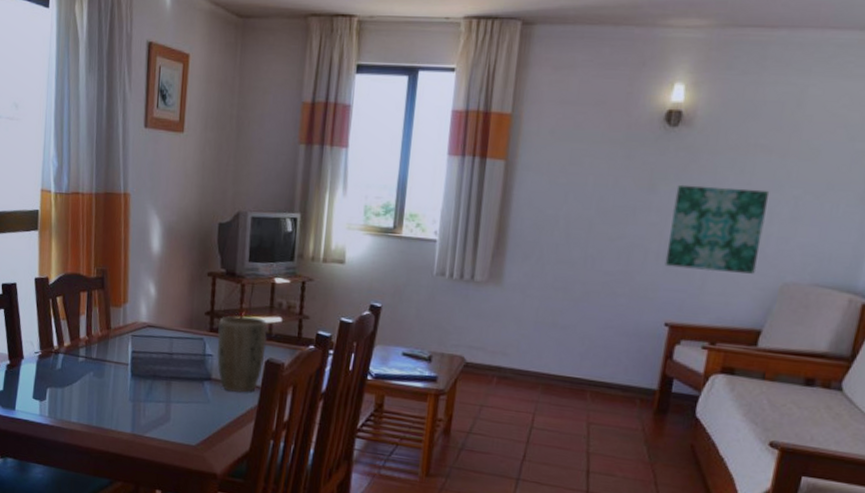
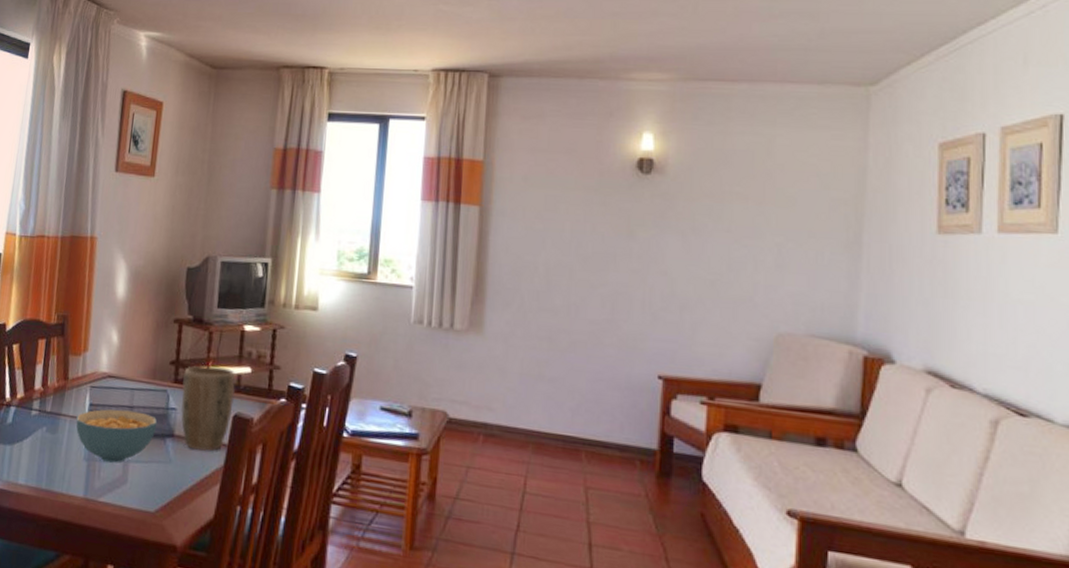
cereal bowl: none [120,355,196,404] -> present [76,409,158,463]
wall art: present [665,184,770,274] -> none [651,231,751,324]

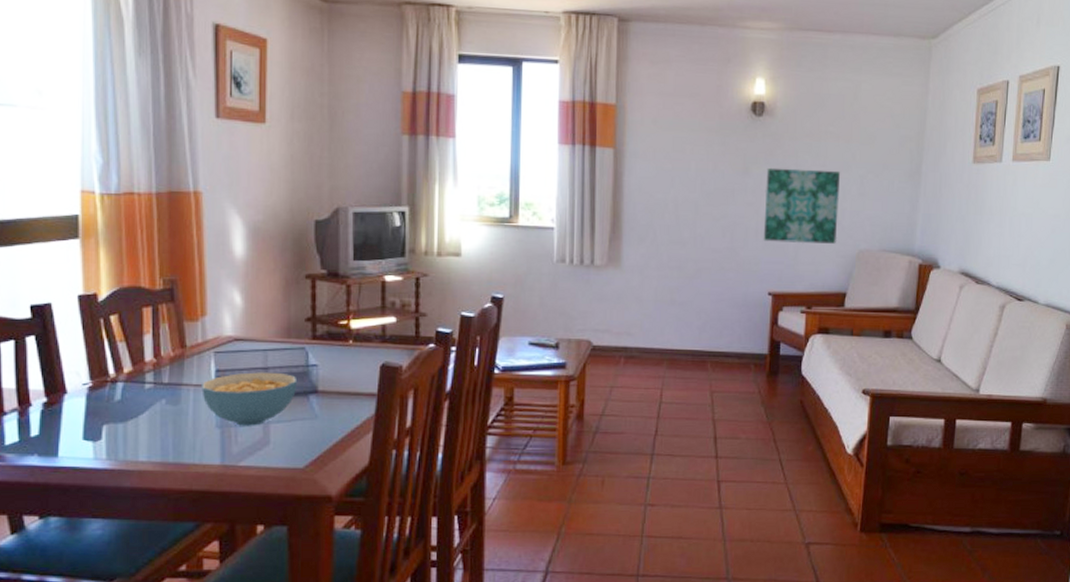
plant pot: present [181,365,236,451] -> none [322,319,380,402]
wall art: none [651,231,751,324] -> present [763,167,841,244]

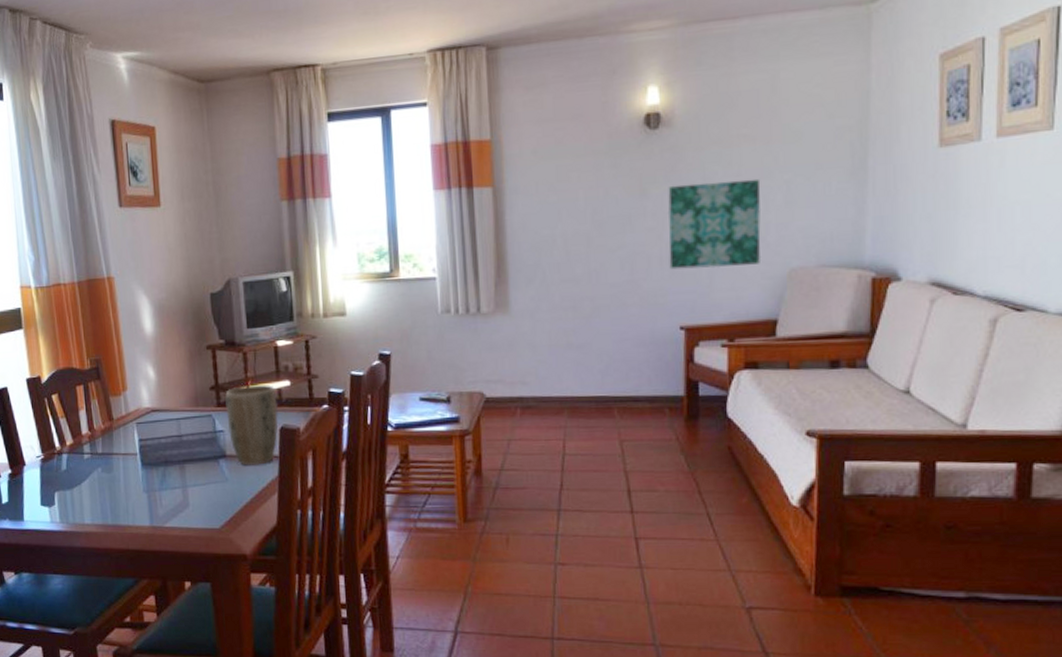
cereal bowl: present [201,372,298,426] -> none [128,439,208,490]
plant pot: none [322,319,380,402] -> present [225,385,279,465]

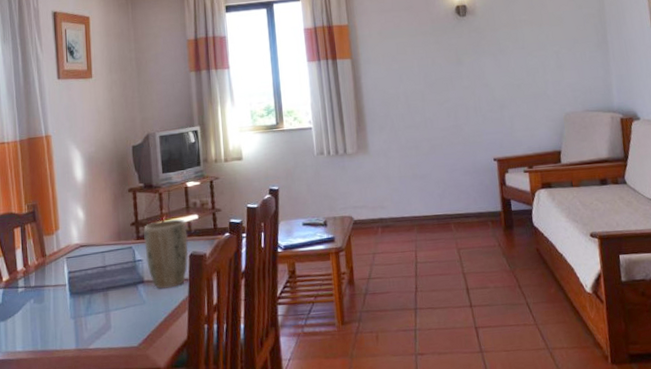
wall art: present [667,178,762,270] -> none [476,50,545,117]

